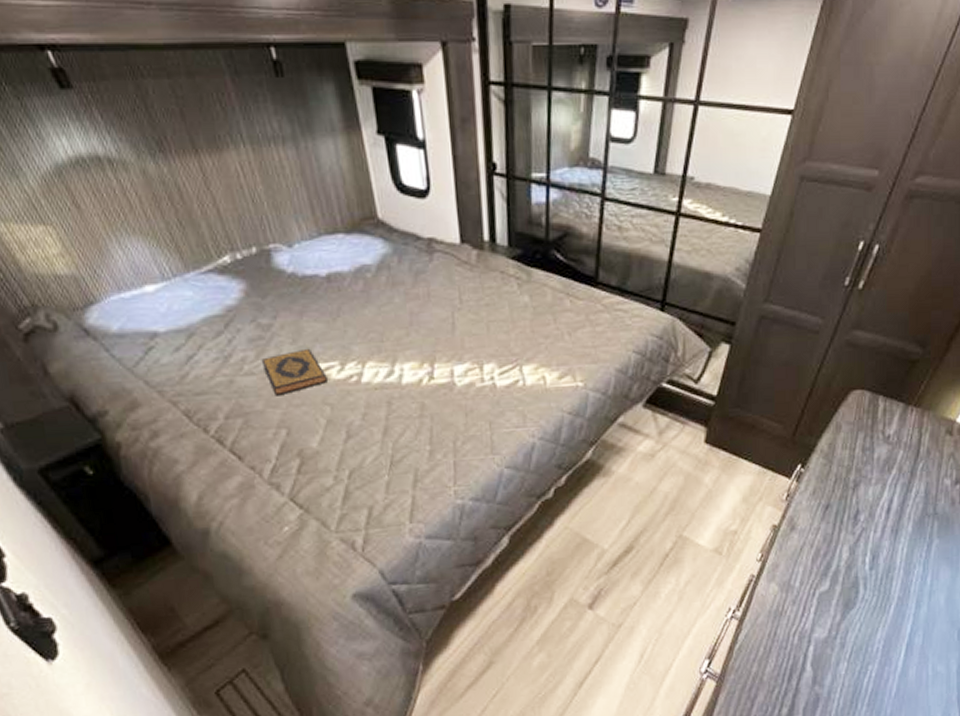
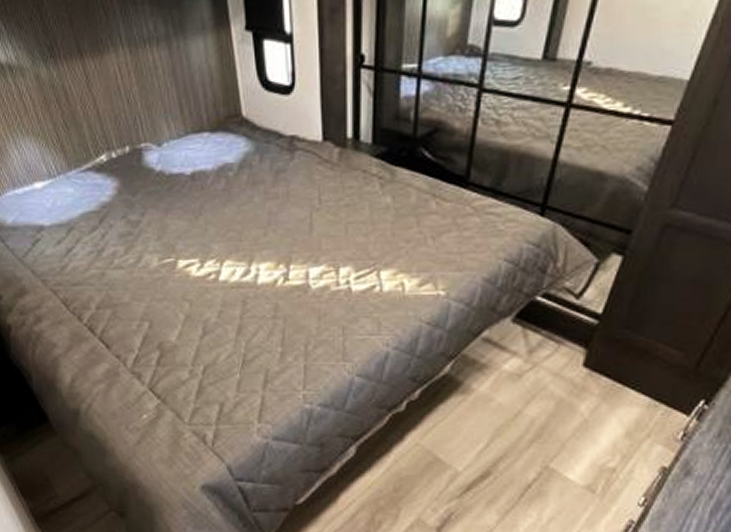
hardback book: present [261,348,327,396] -> none [129,245,188,290]

